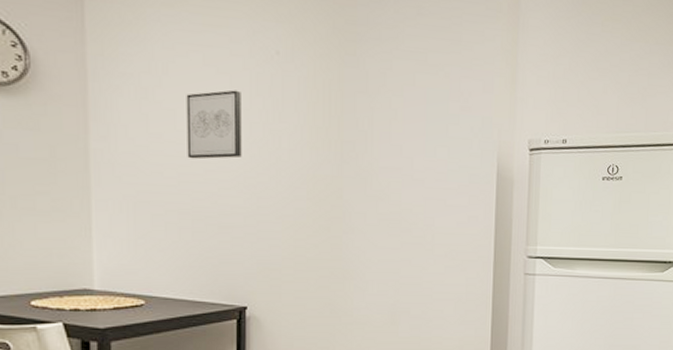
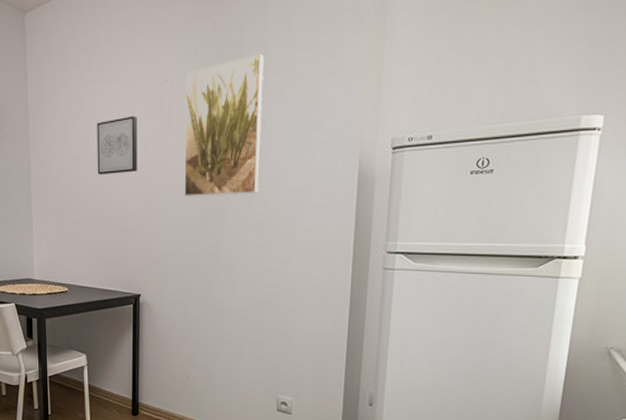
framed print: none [302,35,394,191] -> present [184,53,264,197]

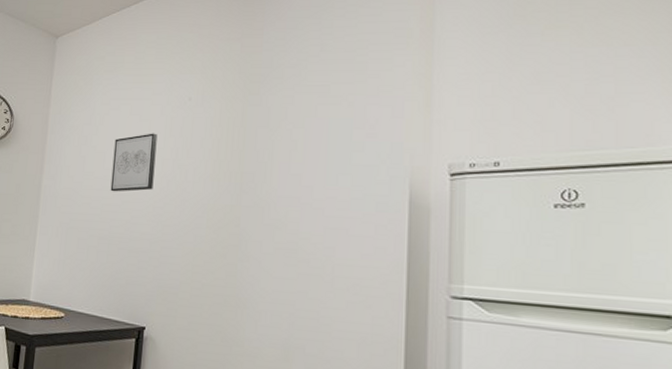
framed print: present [184,53,264,197] -> none [202,74,297,220]

